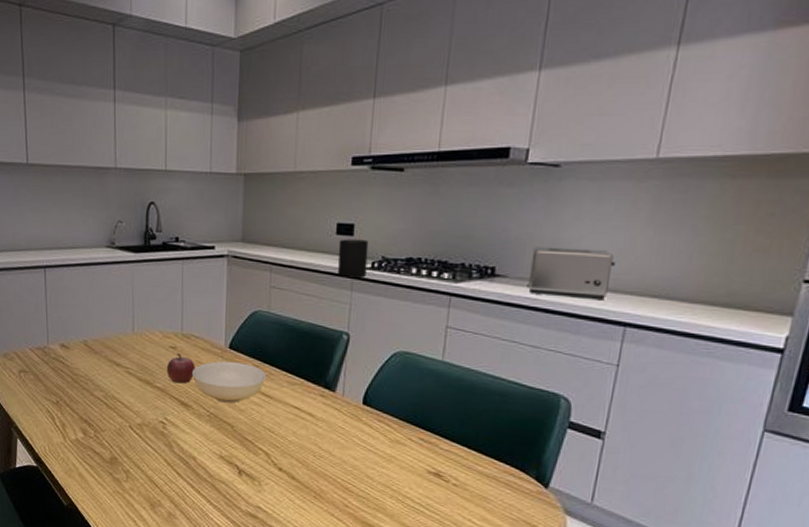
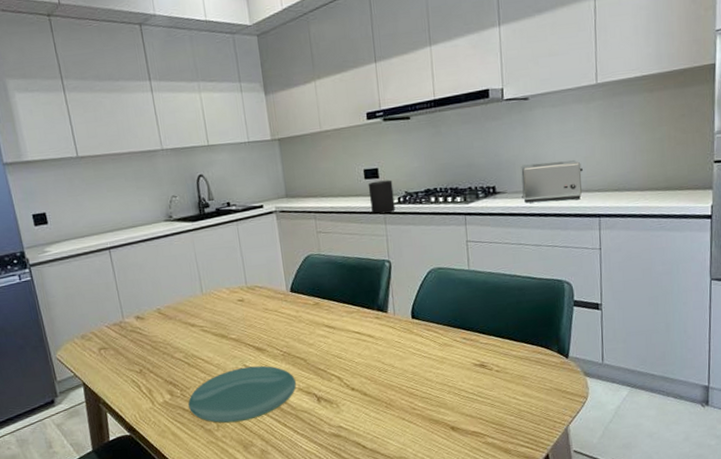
plate: none [100,420,218,479] -> present [188,365,296,424]
fruit: present [166,353,195,384] -> none [237,304,264,332]
bowl: present [192,361,267,403] -> none [261,302,328,341]

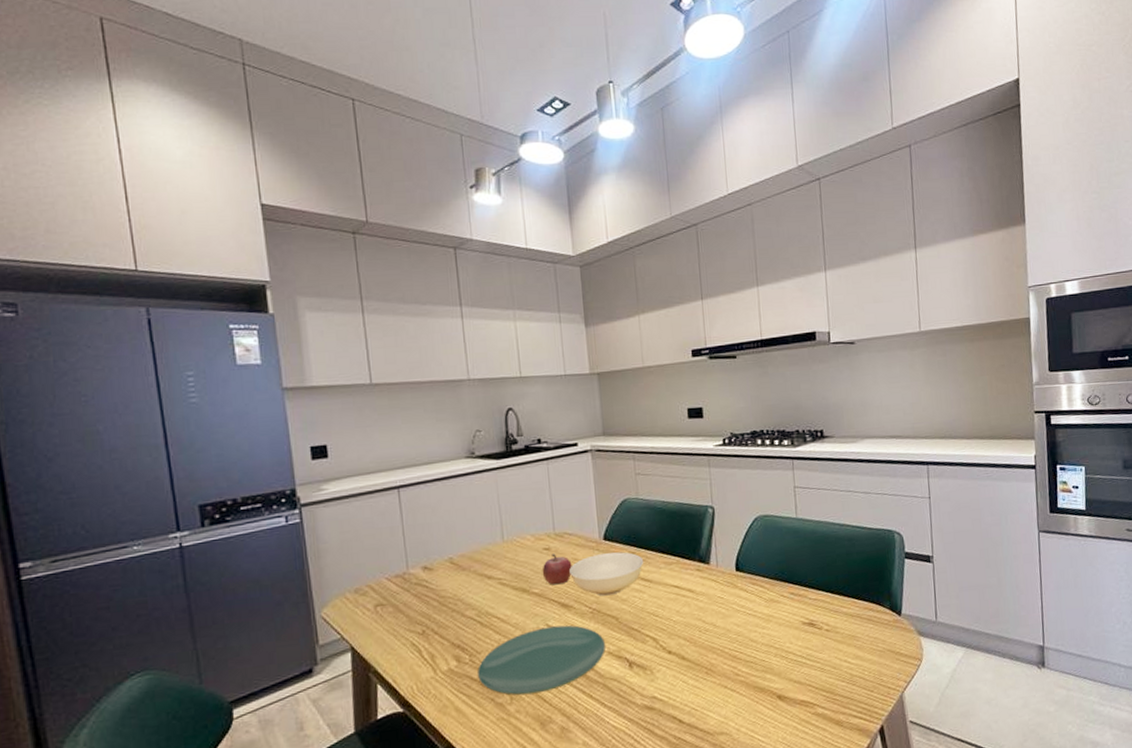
fruit: none [237,304,264,332] -> present [542,554,572,585]
bowl: none [261,302,328,341] -> present [569,552,644,596]
pen holder: present [368,179,395,214] -> none [691,420,720,456]
toaster: present [521,160,583,204] -> none [848,406,910,449]

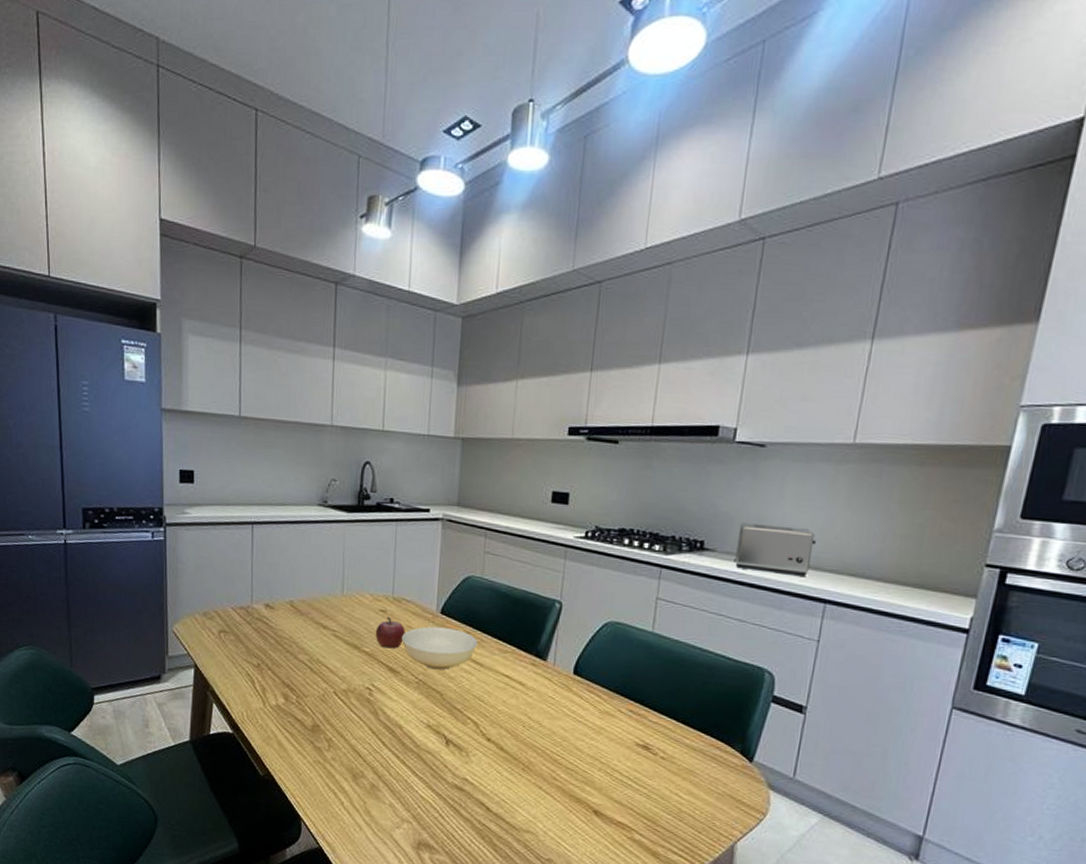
plate: present [478,625,605,696] -> none [302,686,426,748]
toaster: none [848,406,910,449] -> present [734,523,816,578]

